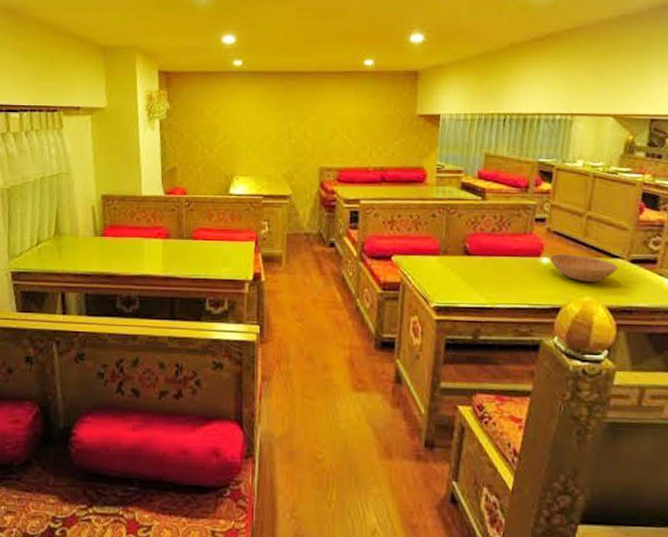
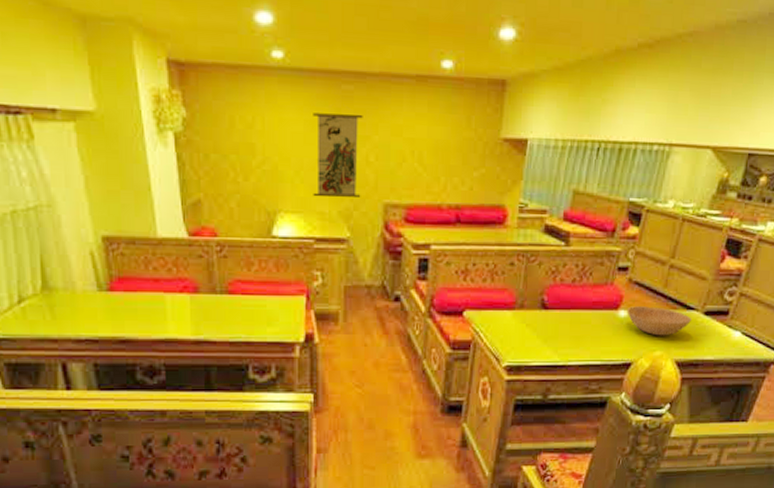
wall scroll: none [262,96,302,164] -> present [313,106,363,198]

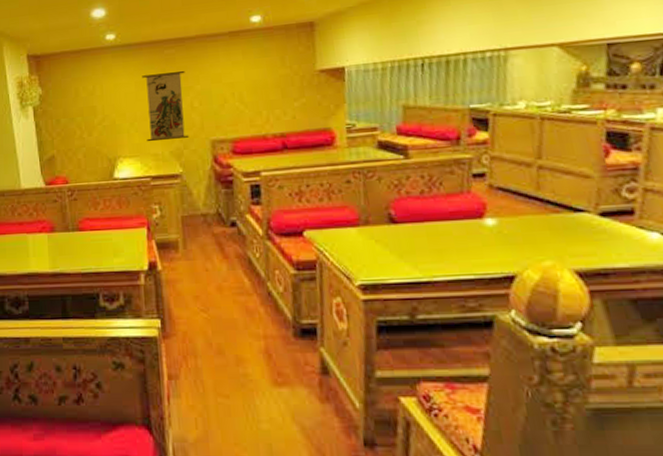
bowl: present [626,306,691,336] -> none [494,212,584,244]

